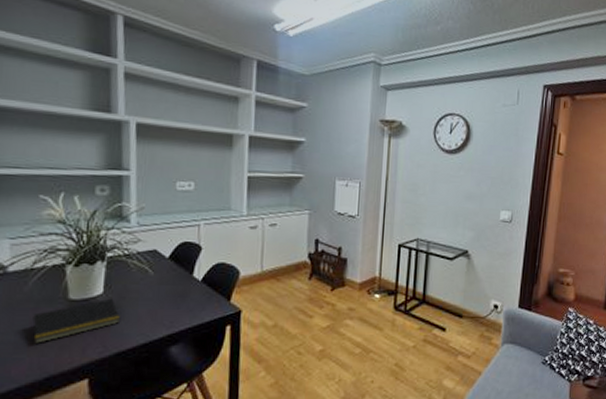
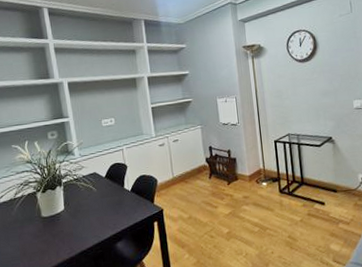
notepad: present [32,298,120,343] -> none [20,212,79,252]

